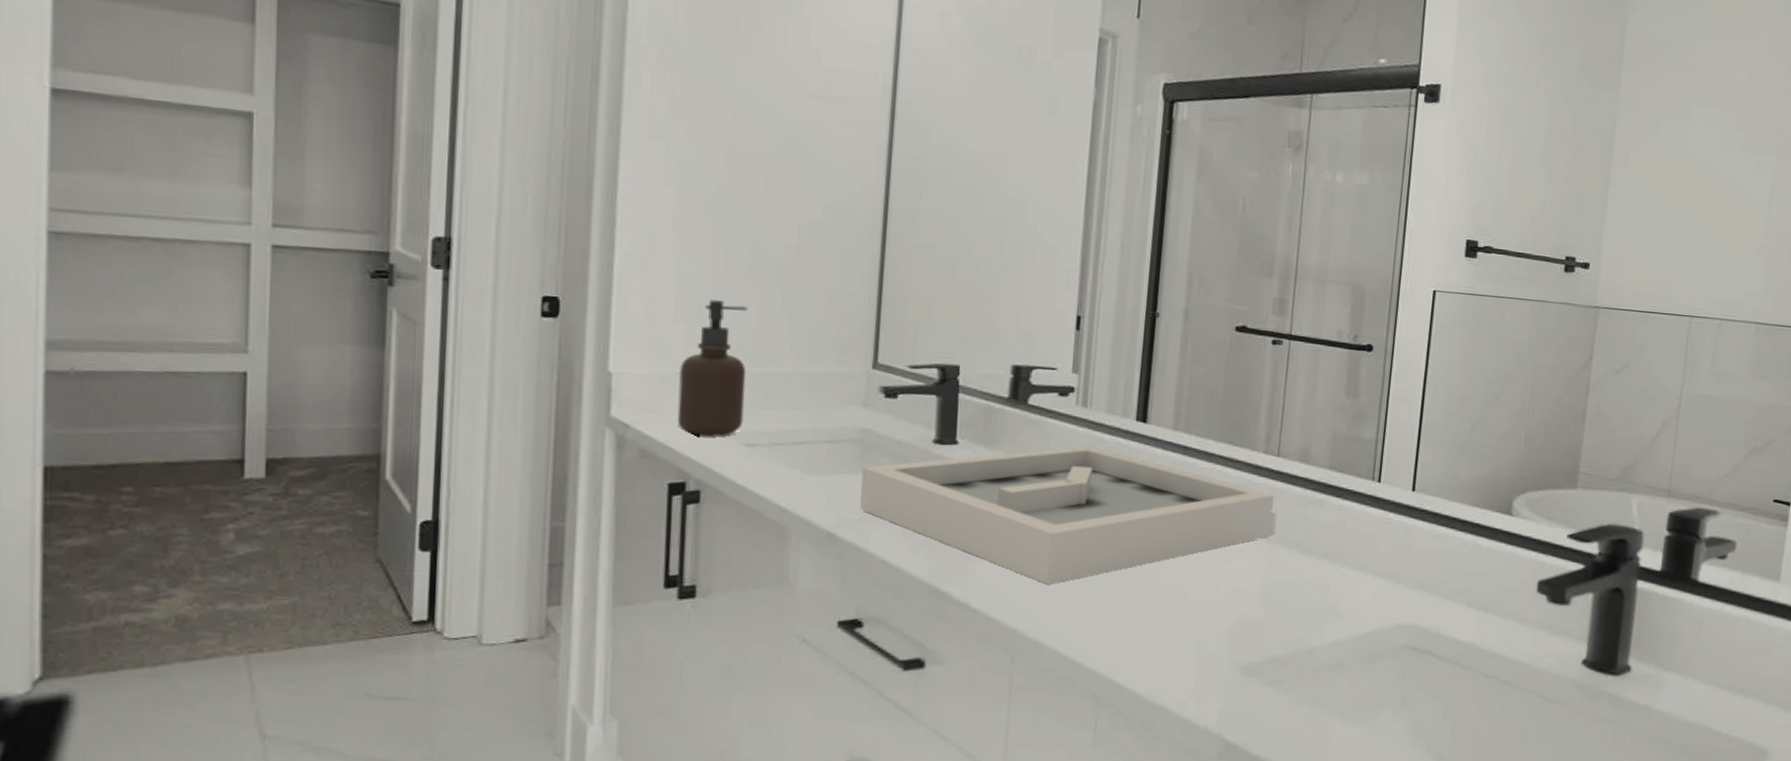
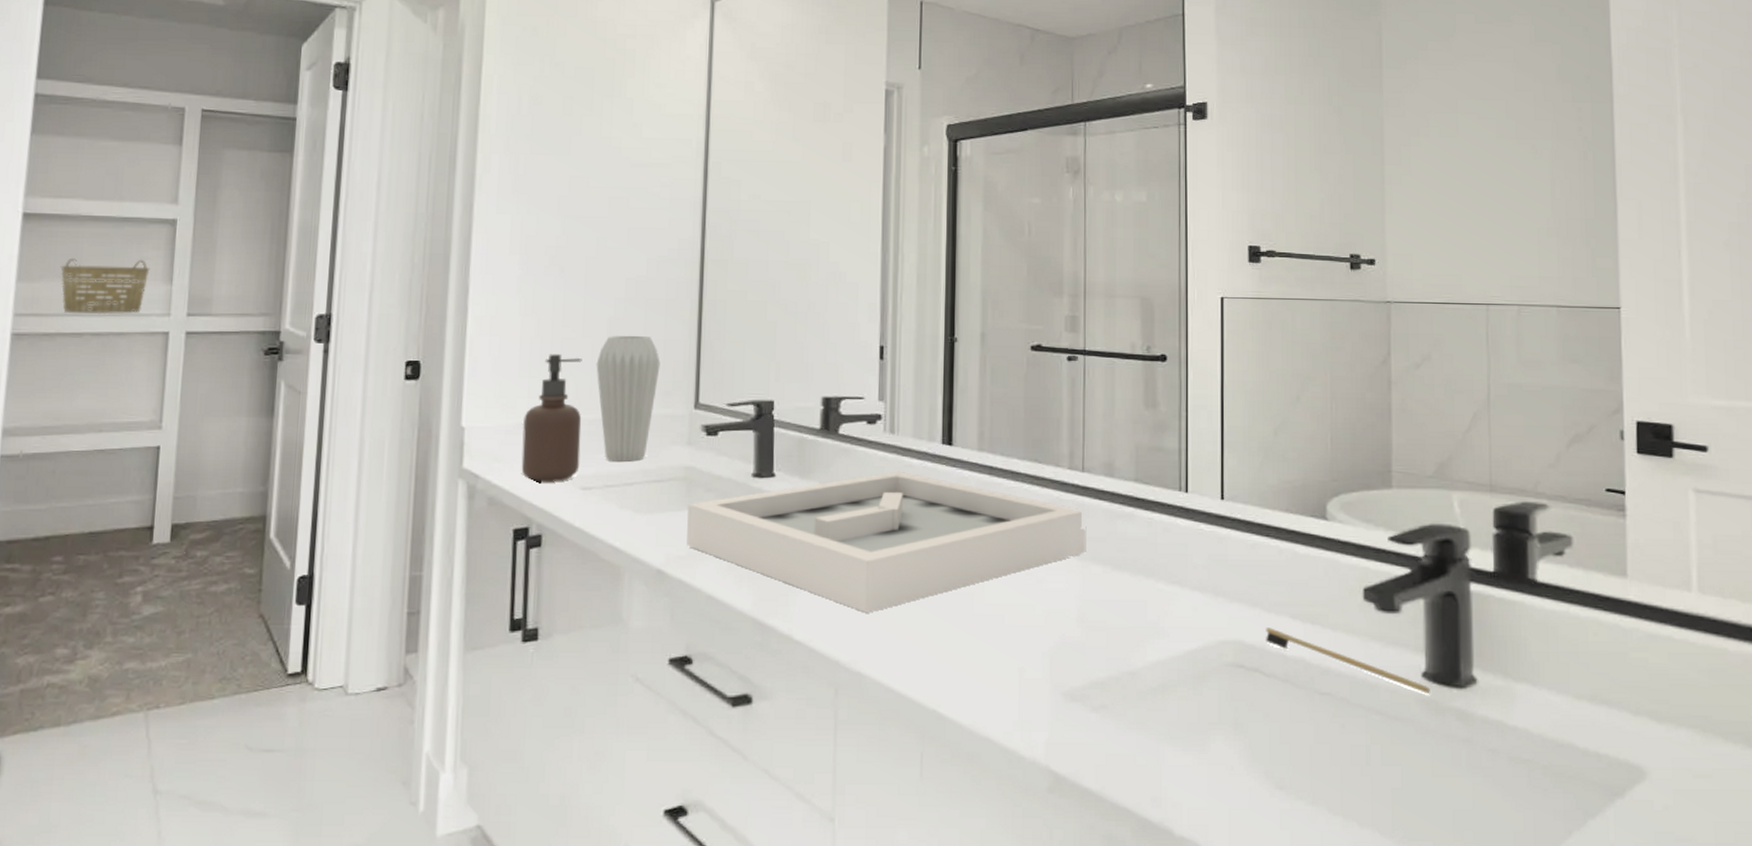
basket: none [106,147,222,220] -> present [60,257,150,315]
vase: none [763,285,836,420] -> present [596,335,660,461]
toothbrush: none [1441,614,1588,679] -> present [1266,628,1430,694]

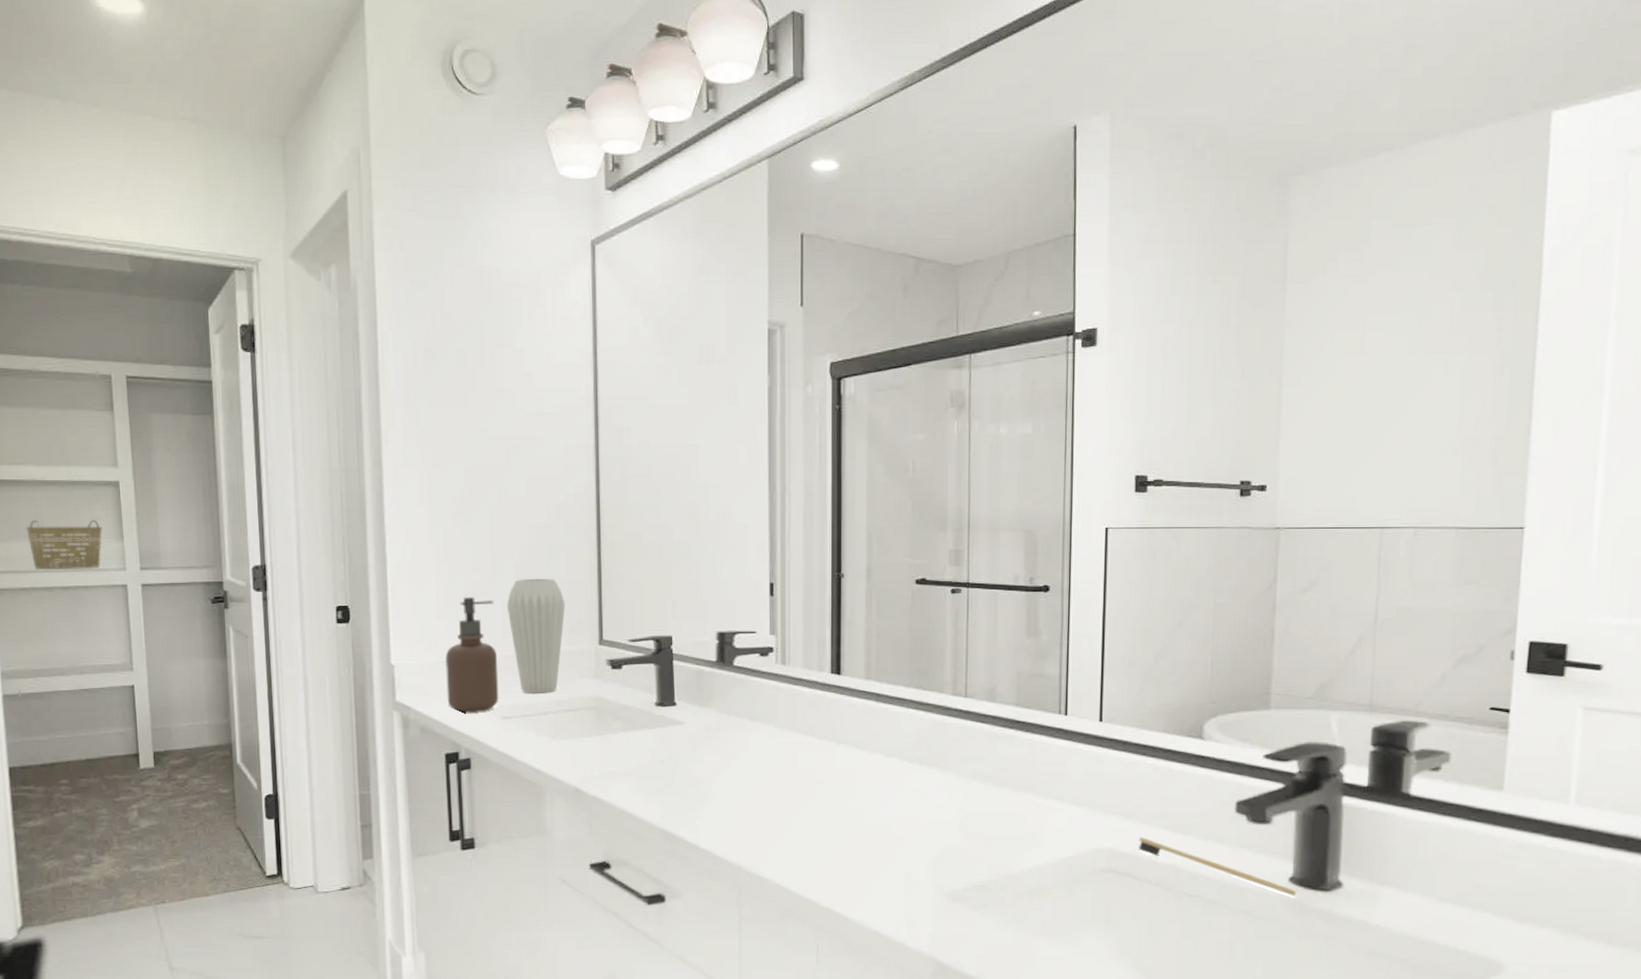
decorative tray: present [687,471,1087,613] -> none [597,698,969,825]

